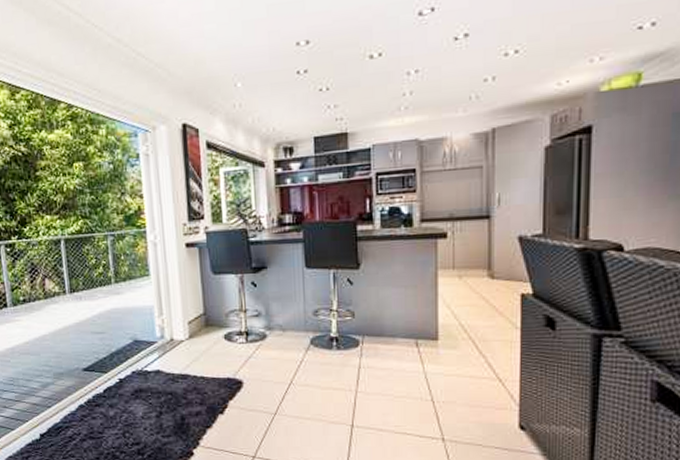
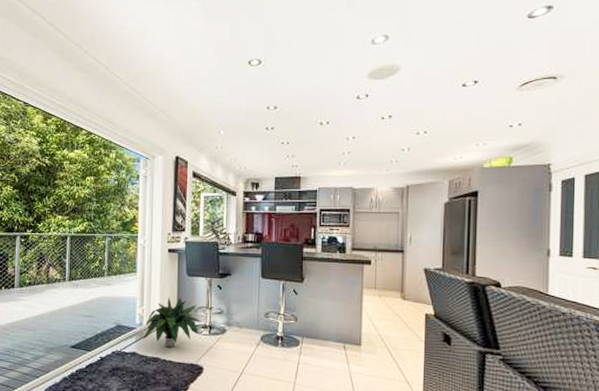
potted plant: none [166,302,235,362] -> present [143,297,202,348]

